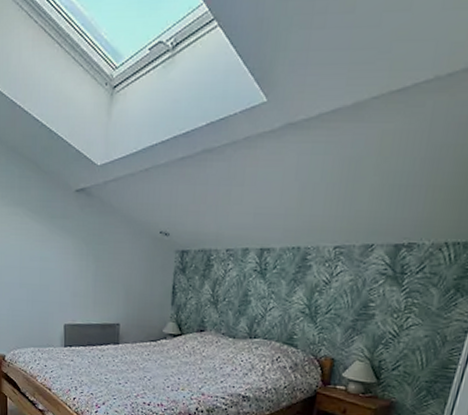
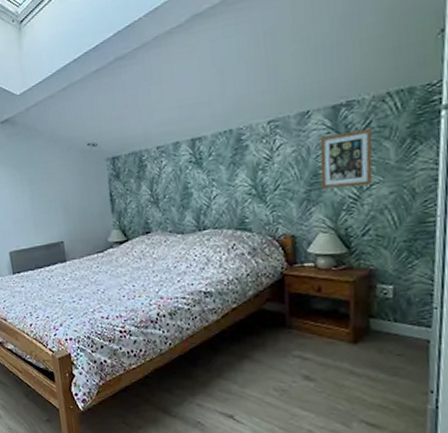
picture frame: none [368,272,425,325] -> present [320,128,373,189]

